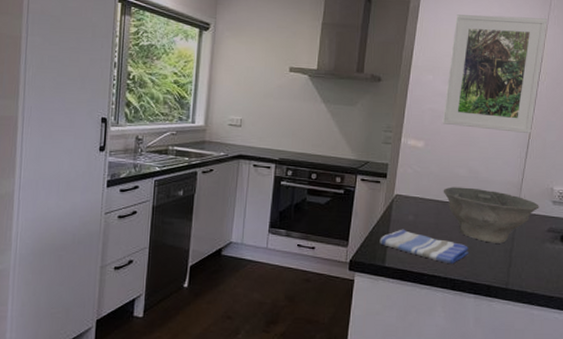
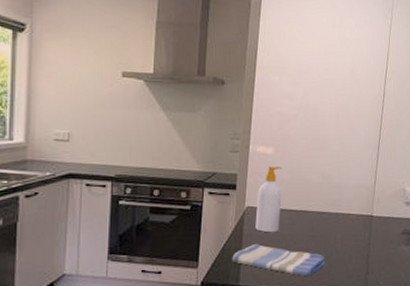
soap bottle: none [403,159,431,221] -> present [255,167,282,233]
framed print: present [442,14,548,133] -> none [291,11,391,133]
bowl: present [443,187,539,244] -> none [296,194,393,251]

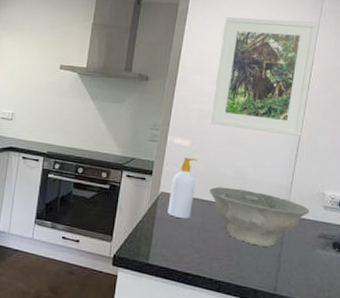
dish towel: present [232,243,326,276] -> none [144,226,236,265]
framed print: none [291,11,391,133] -> present [209,17,319,136]
bowl: none [296,194,393,251] -> present [209,186,310,247]

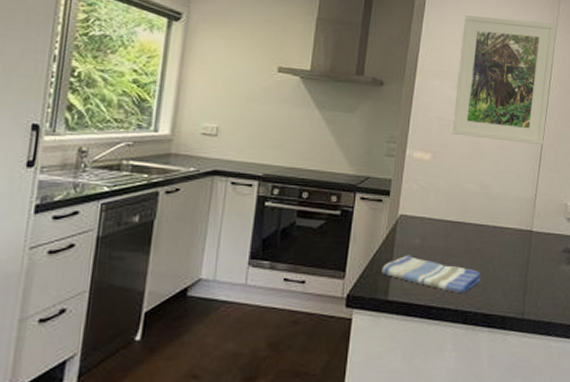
dish towel: none [144,226,236,265] -> present [382,255,482,293]
soap bottle: present [168,158,198,219] -> none [408,173,439,244]
bowl: present [209,186,310,247] -> none [452,204,554,267]

